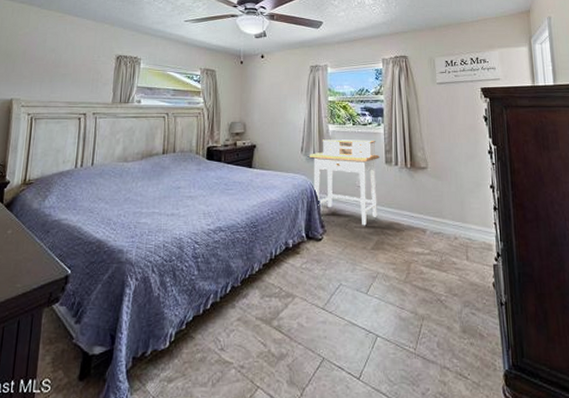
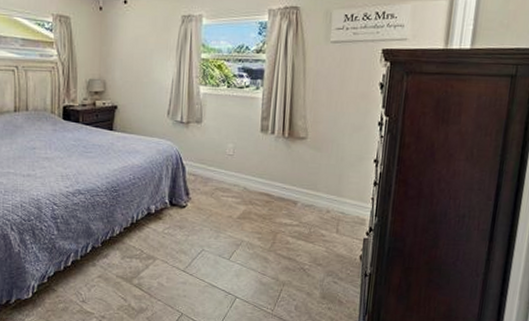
desk: present [310,139,380,226] -> none [177,102,255,195]

